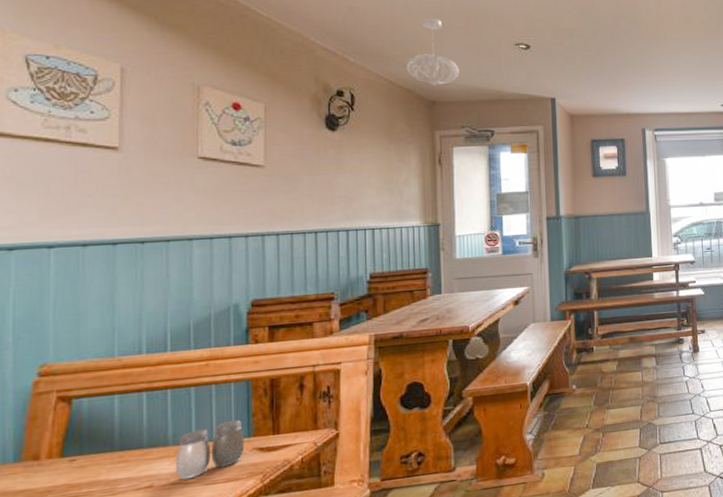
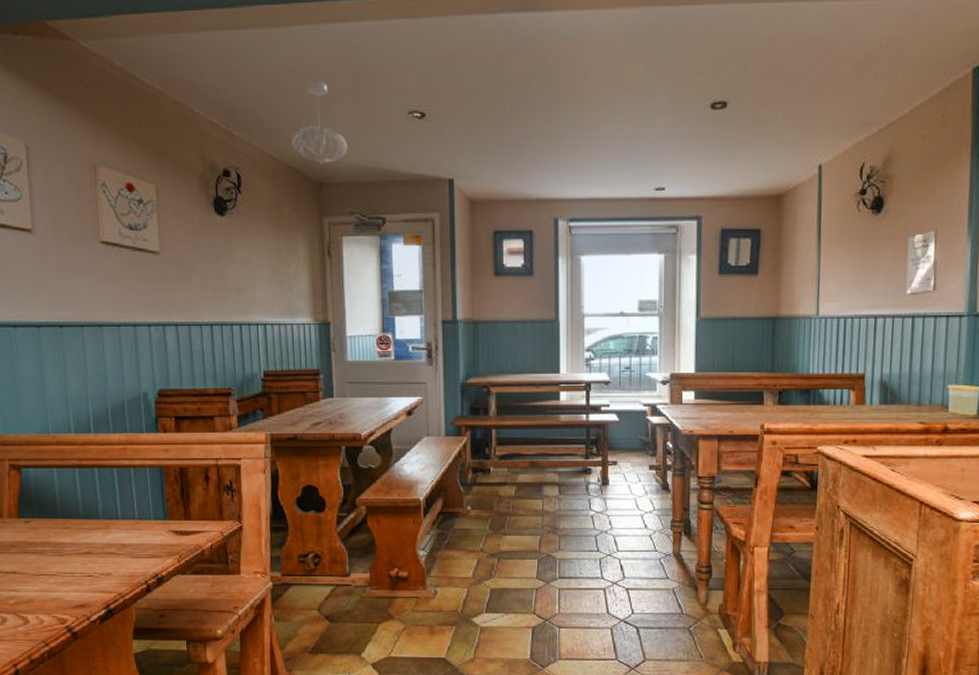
salt and pepper shaker: present [175,419,245,480] -> none [106,502,162,551]

